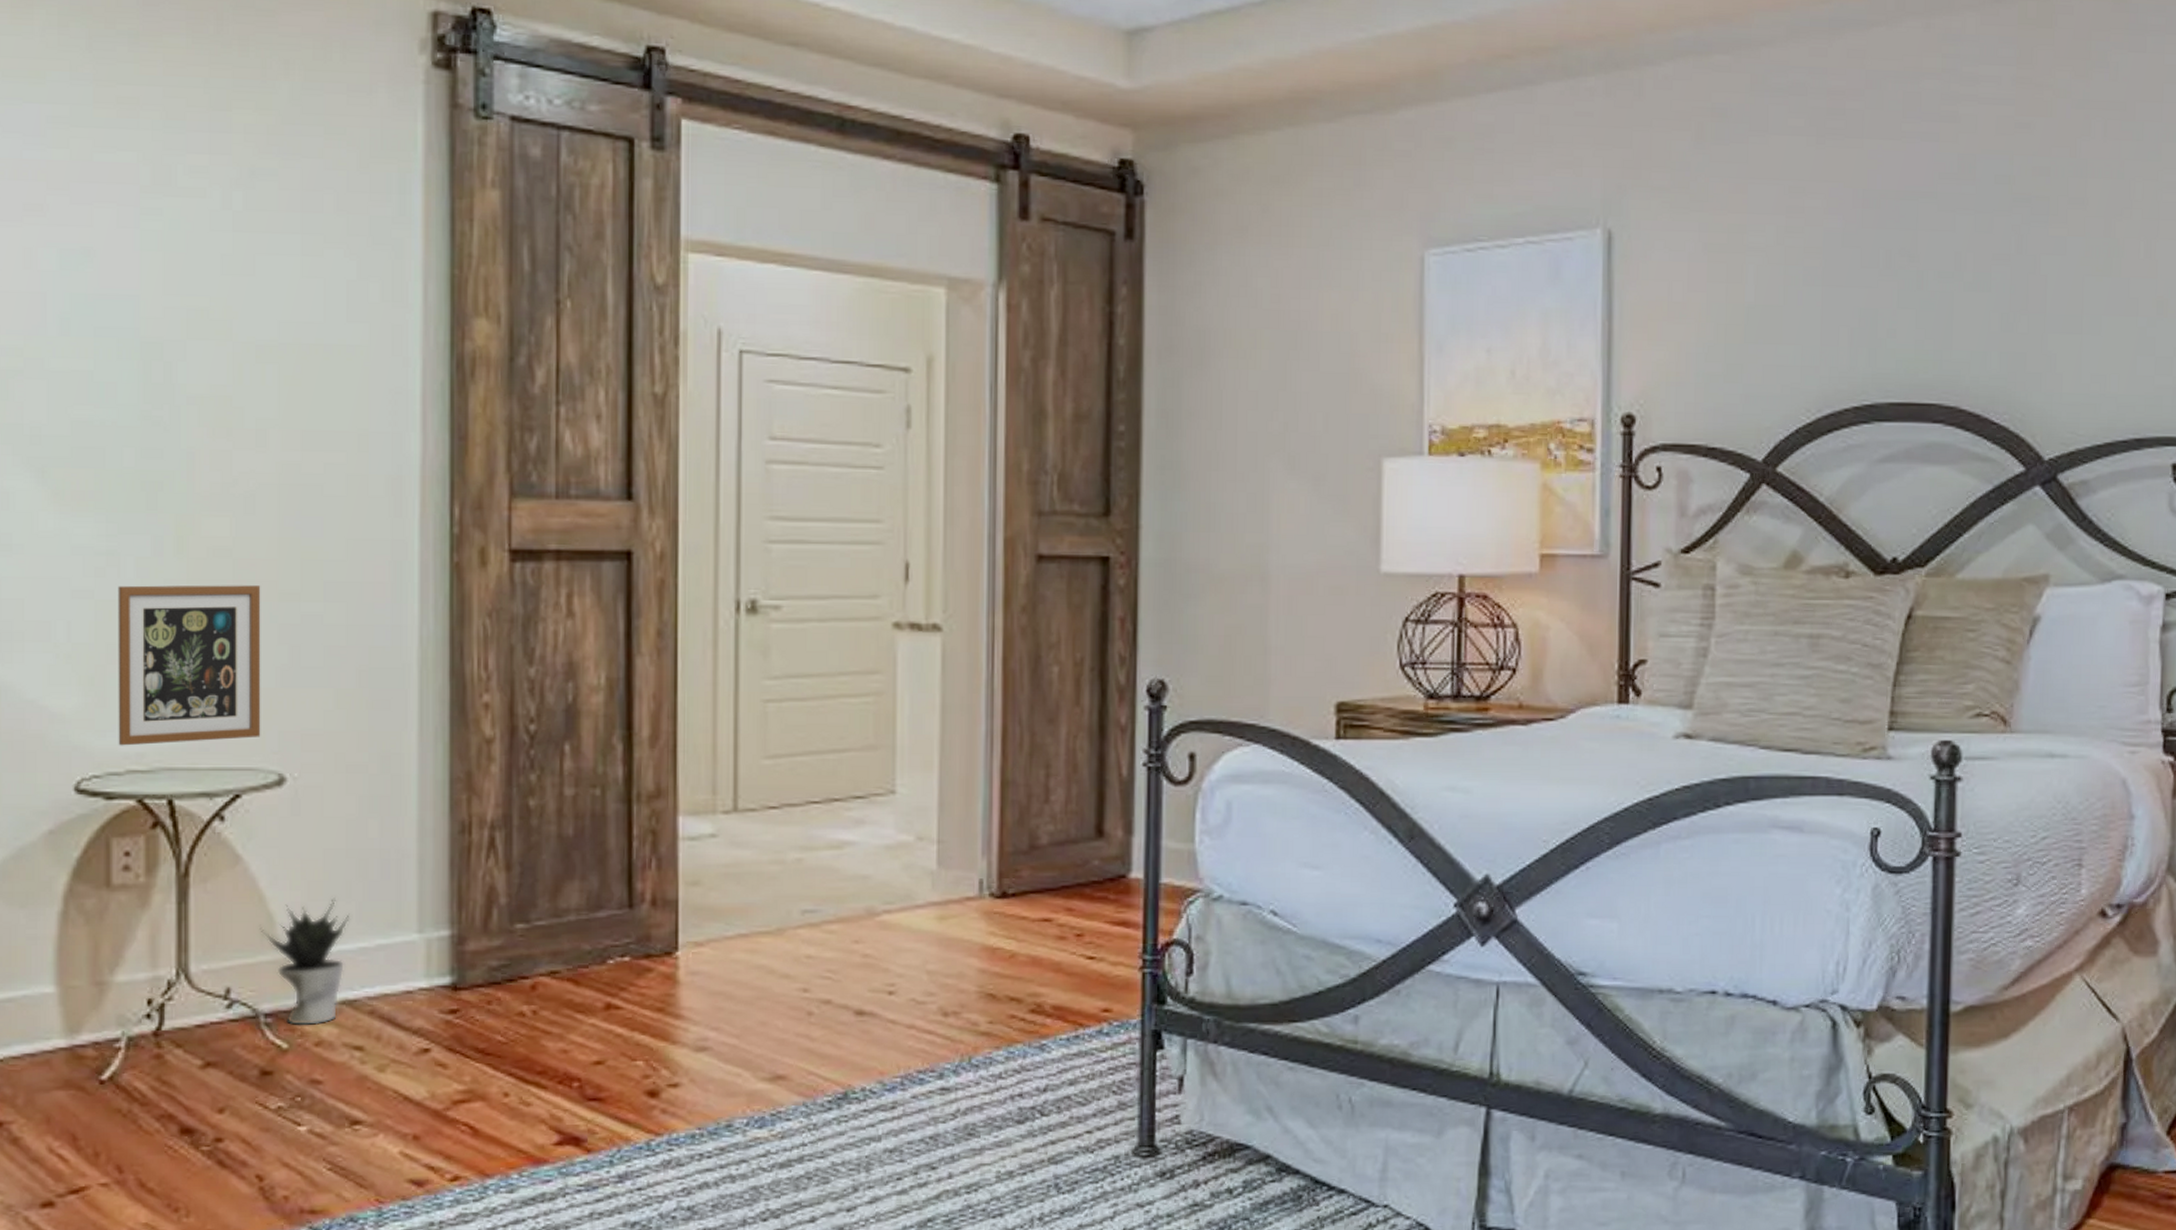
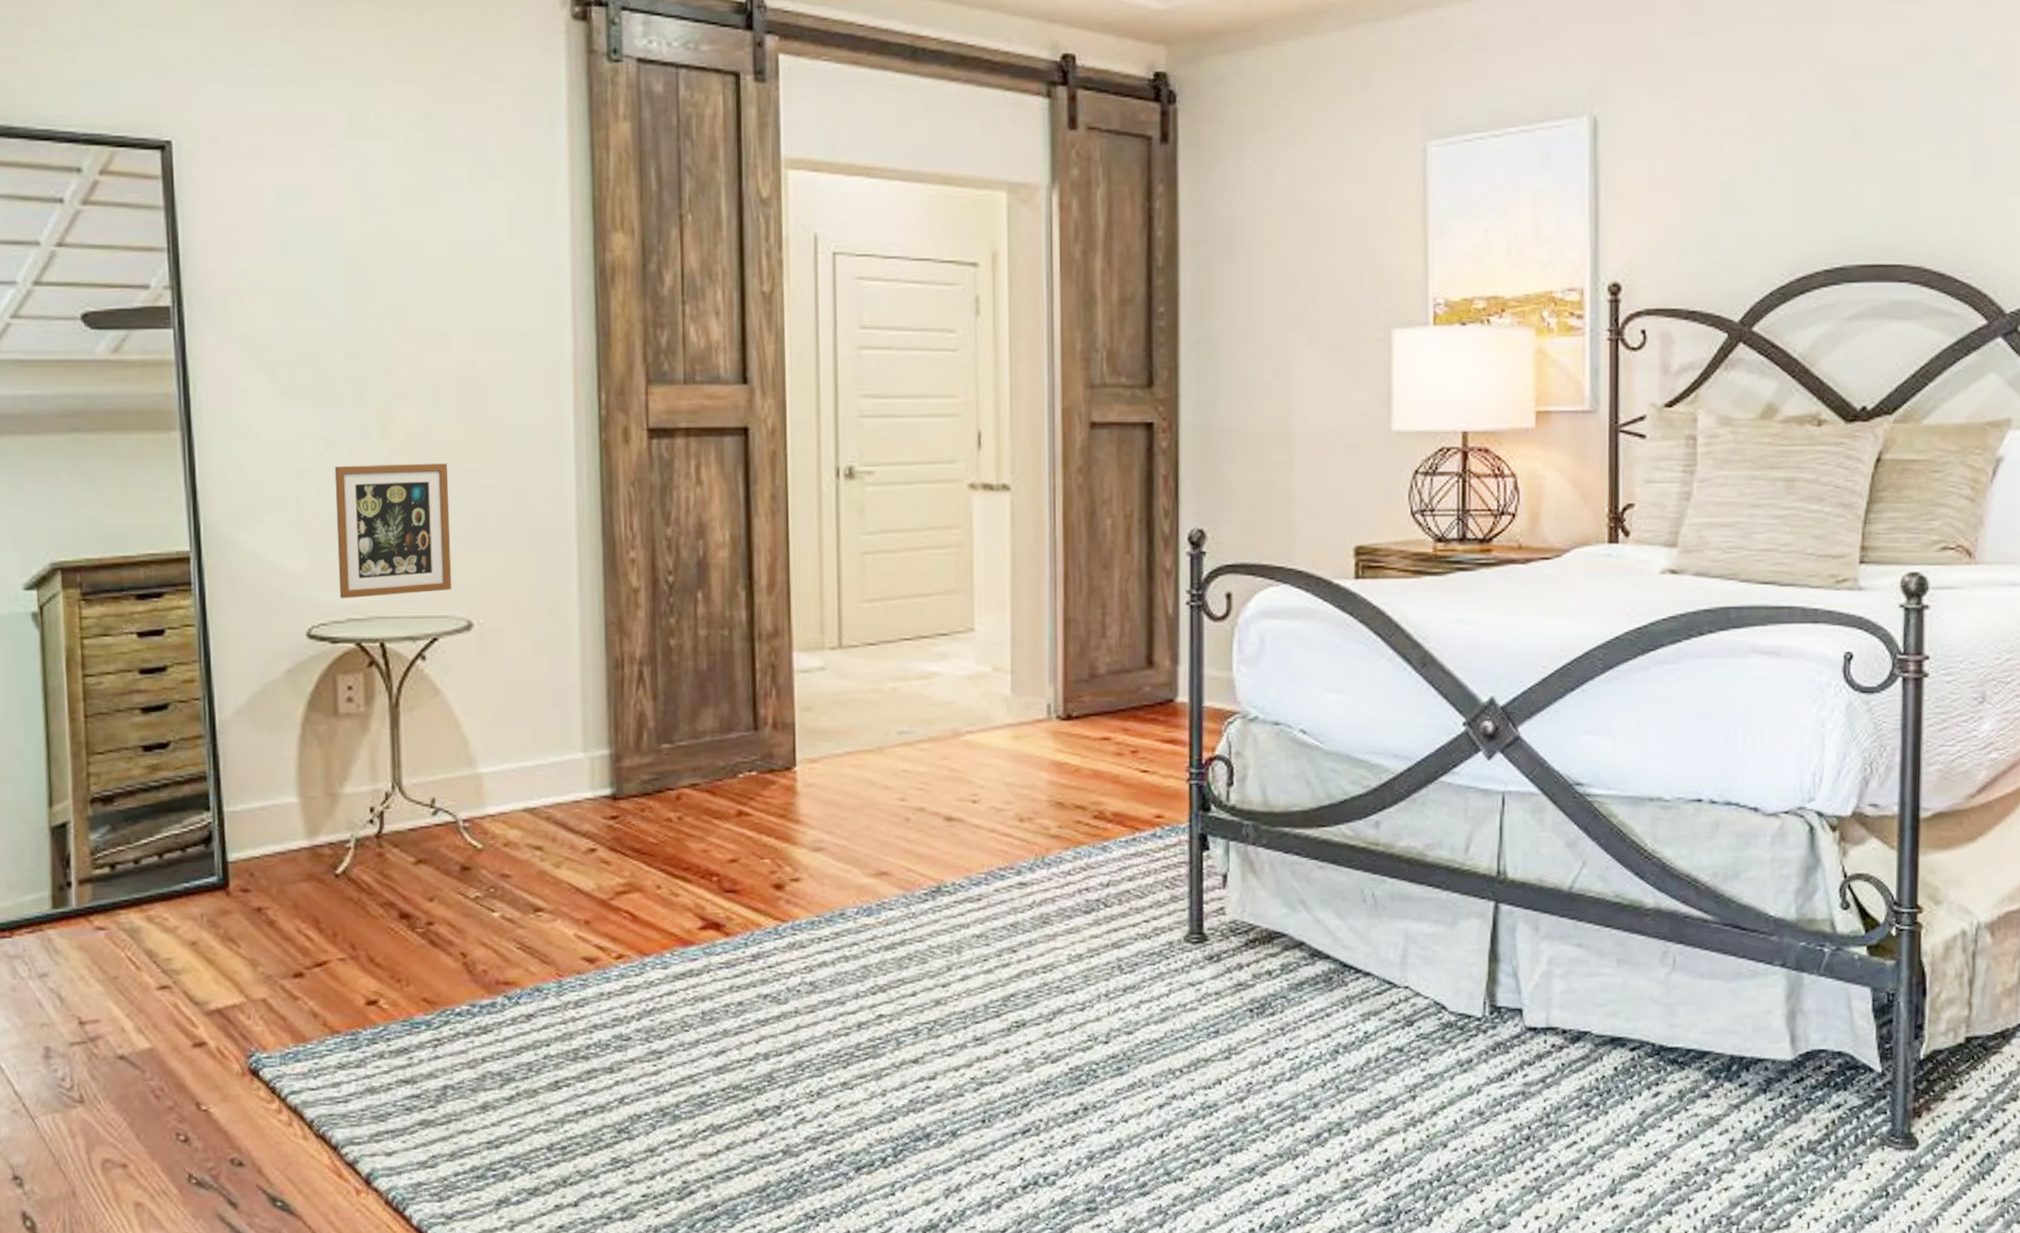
potted plant: present [260,897,350,1026] -> none [456,723,528,830]

